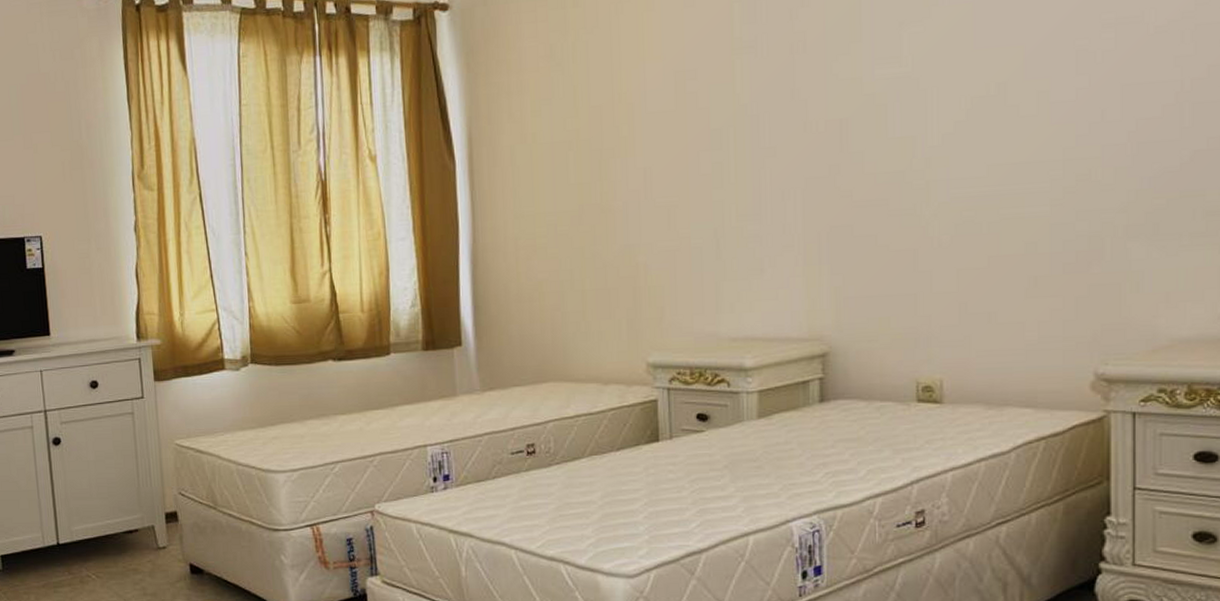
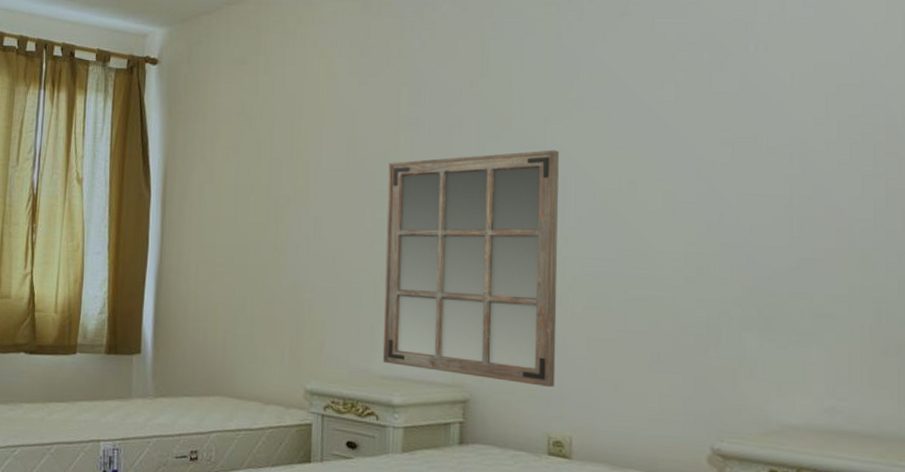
mirror: none [724,58,922,329] -> present [382,150,559,387]

